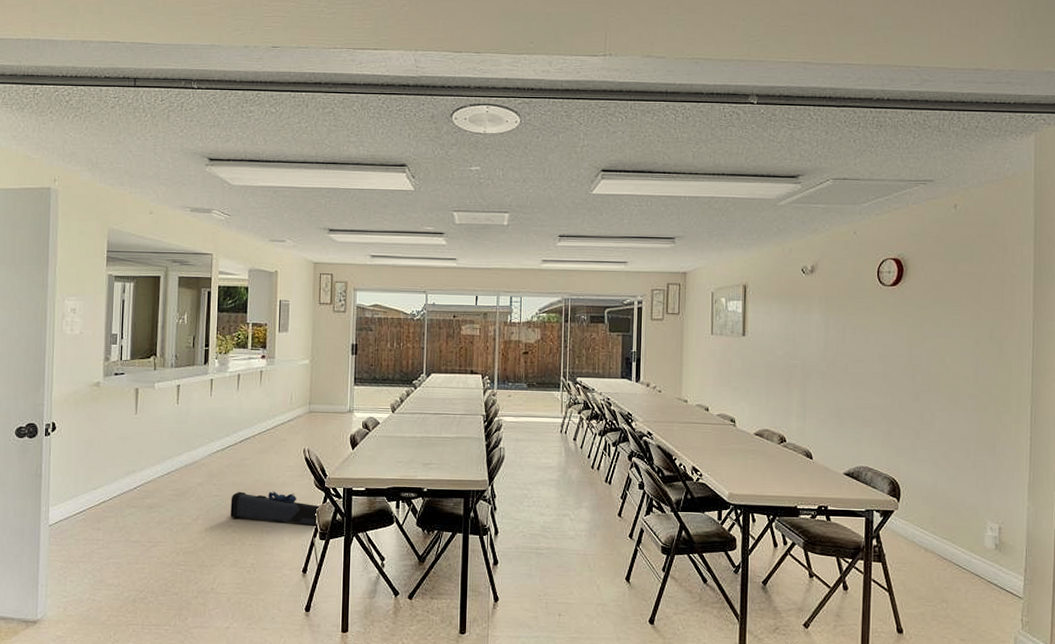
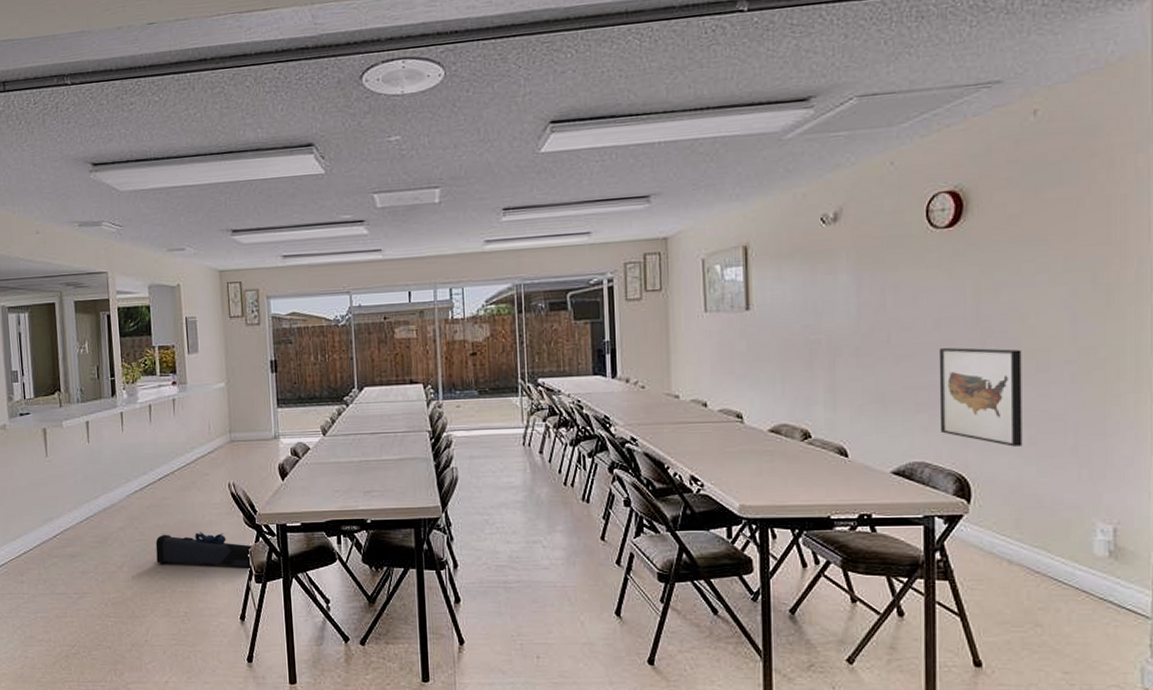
wall art: none [880,377,940,459] -> present [938,347,1023,447]

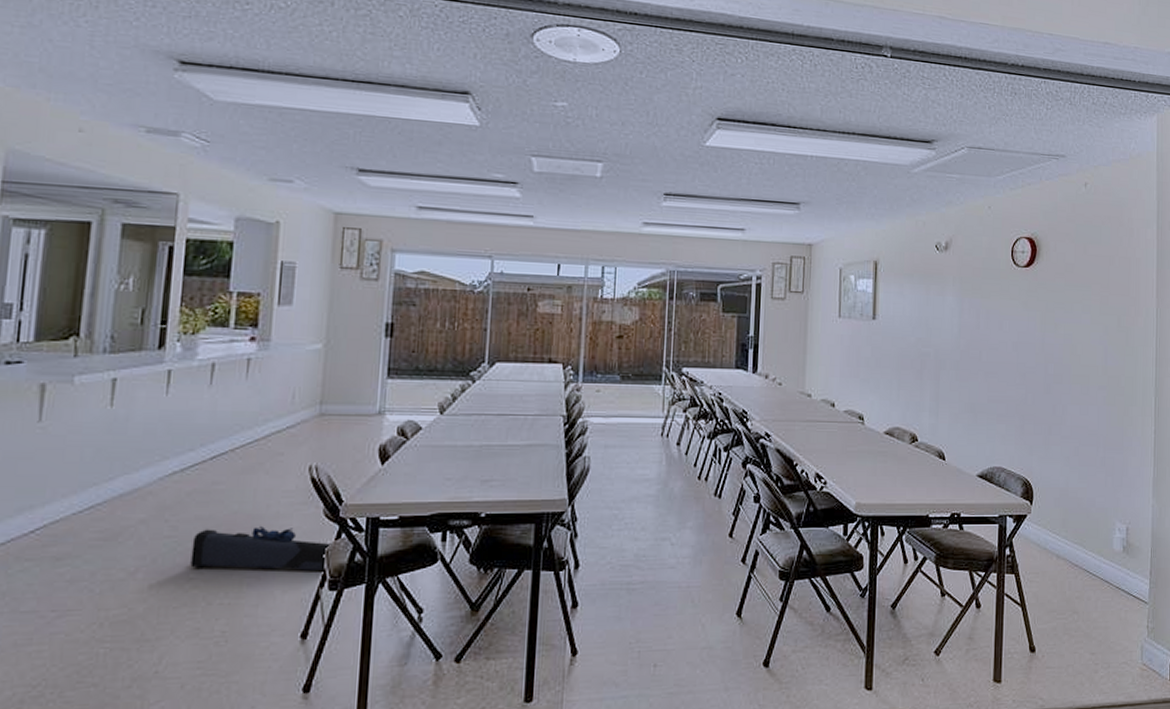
wall art: present [938,347,1023,447] -> none [1013,367,1071,456]

